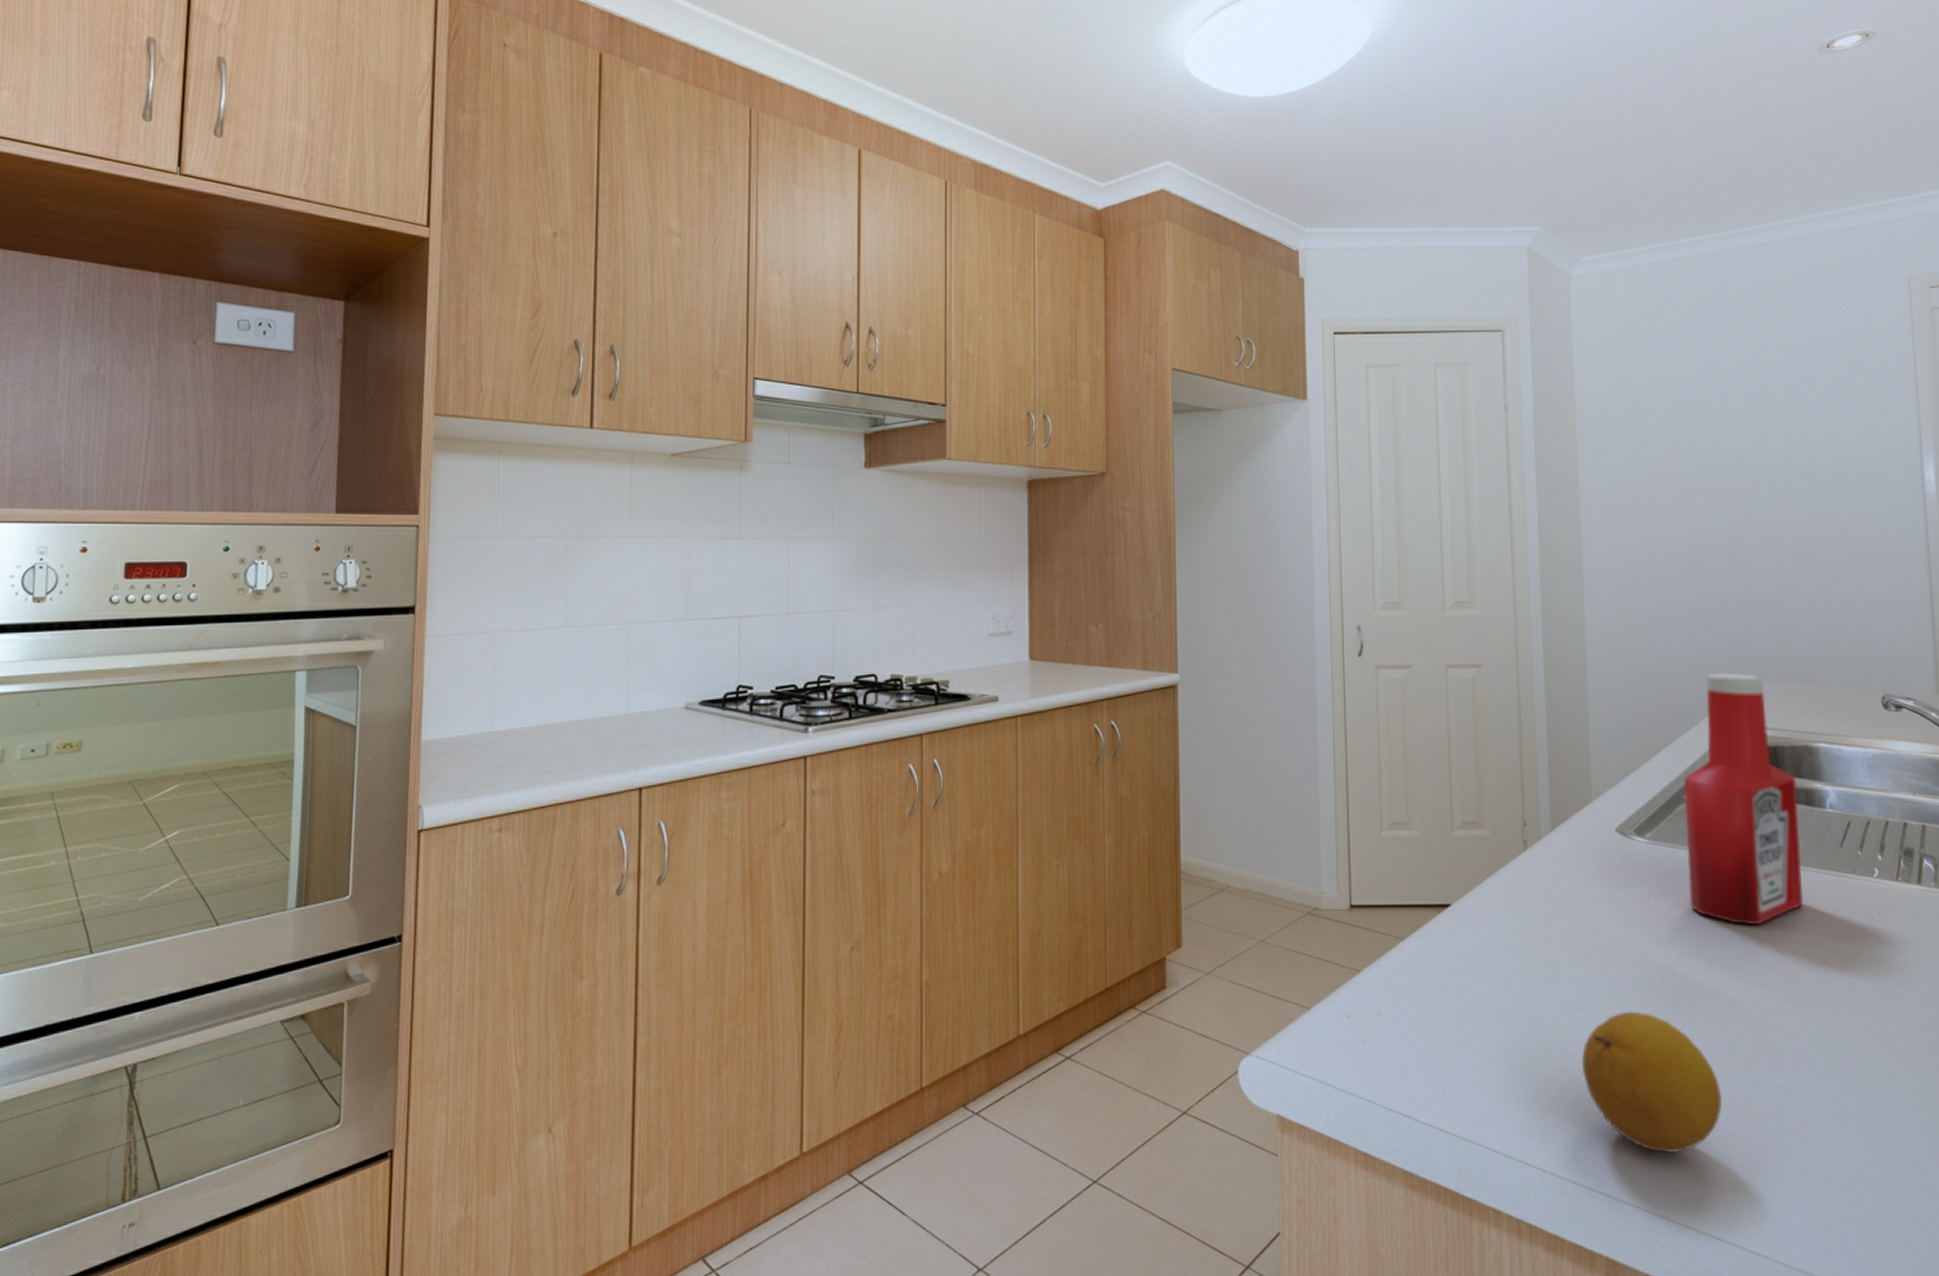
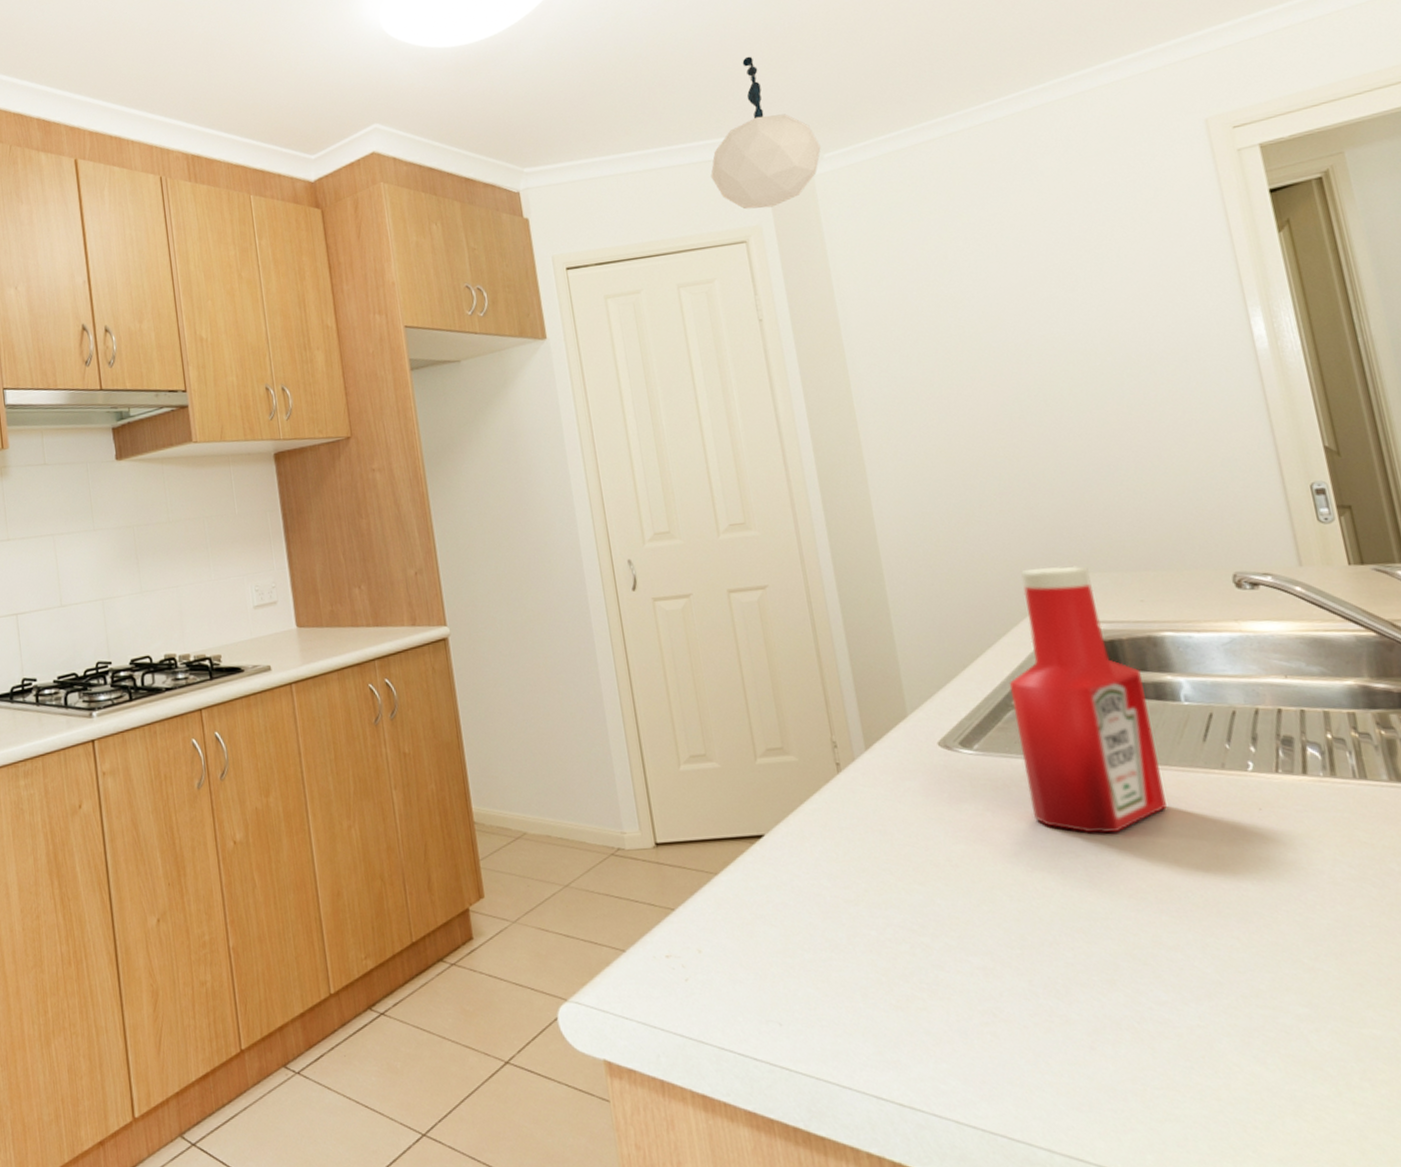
pendant light: none [1478,152,1579,301] -> present [710,56,821,210]
fruit: present [1582,1011,1723,1153] -> none [929,932,1100,1081]

